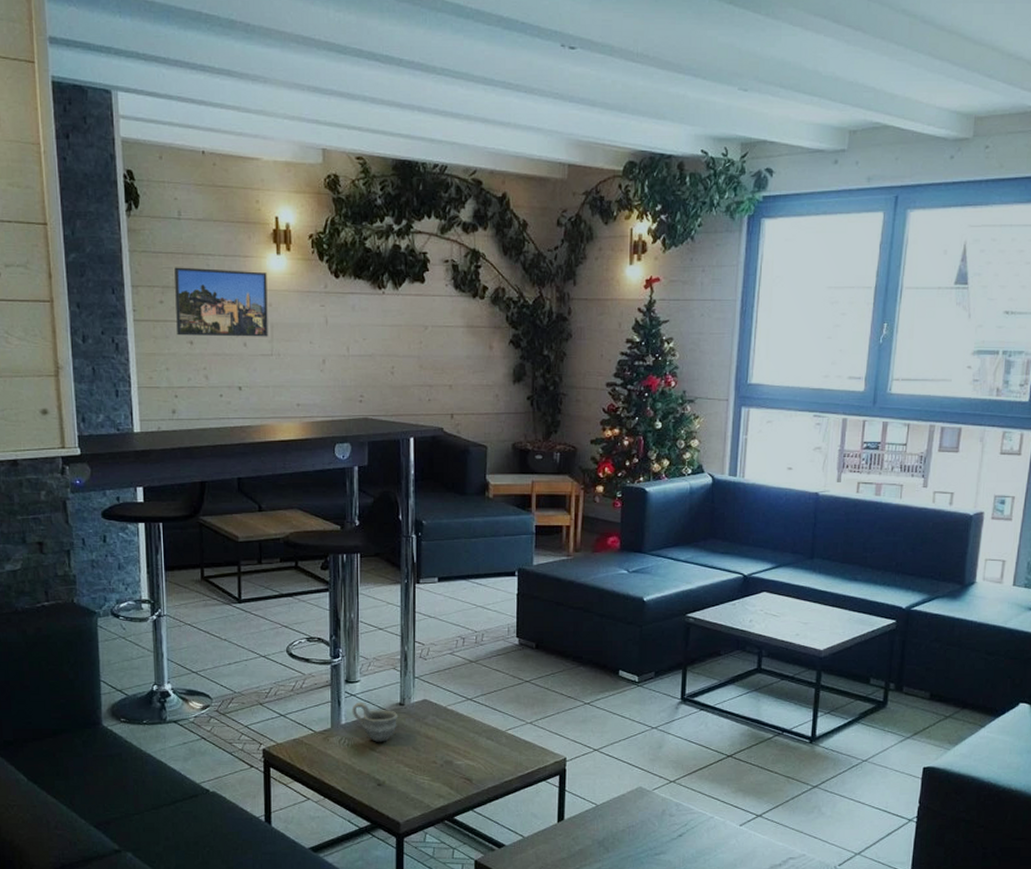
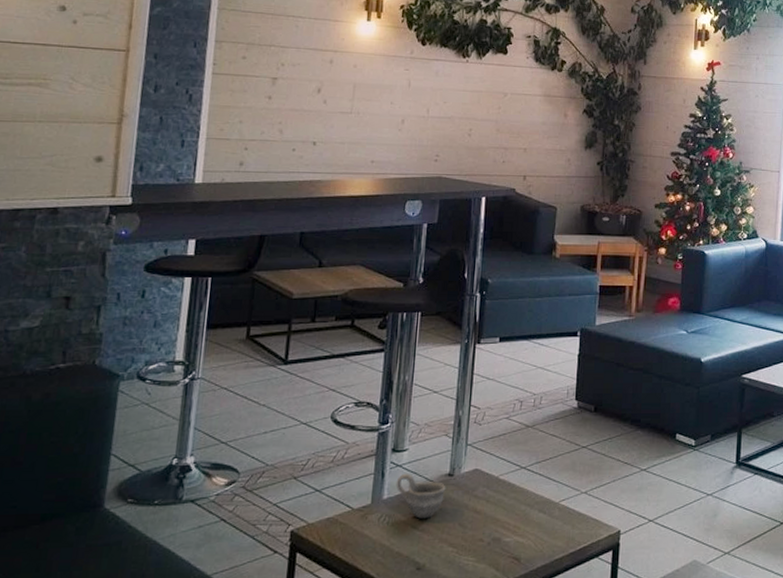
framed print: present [174,267,268,337] -> none [256,26,355,96]

